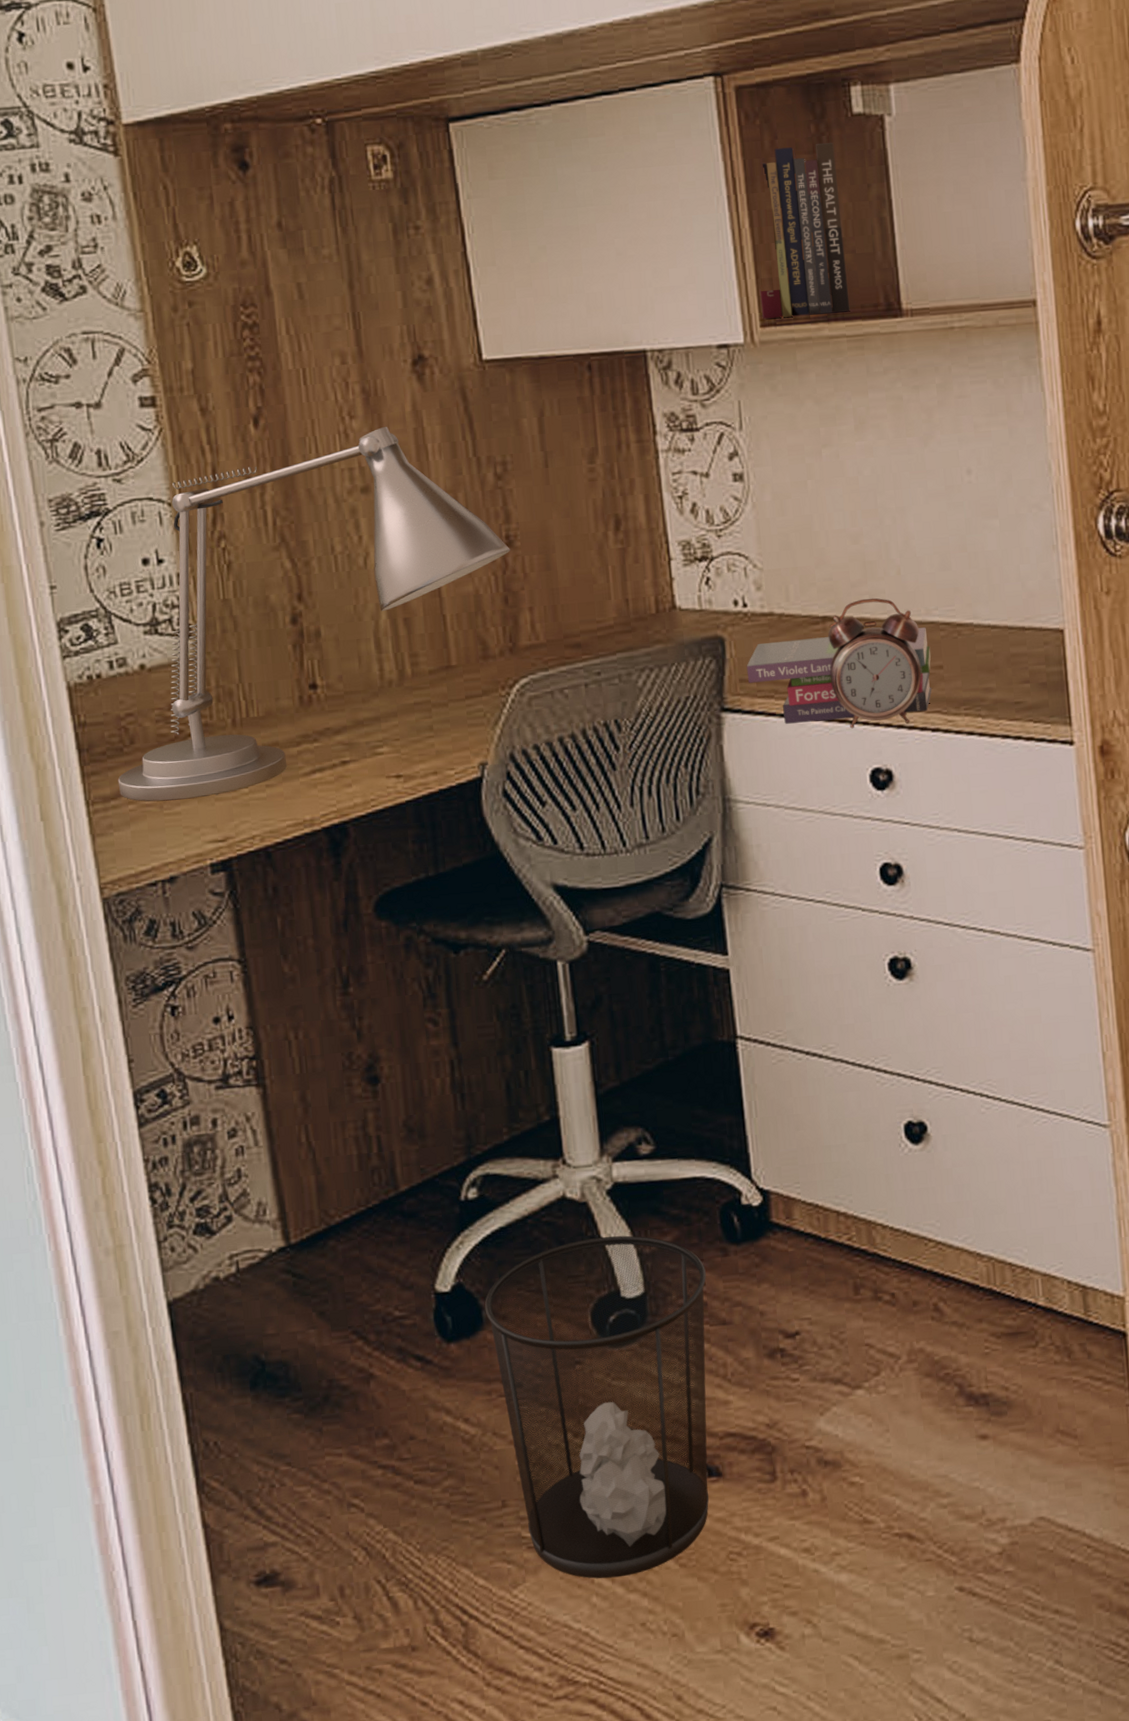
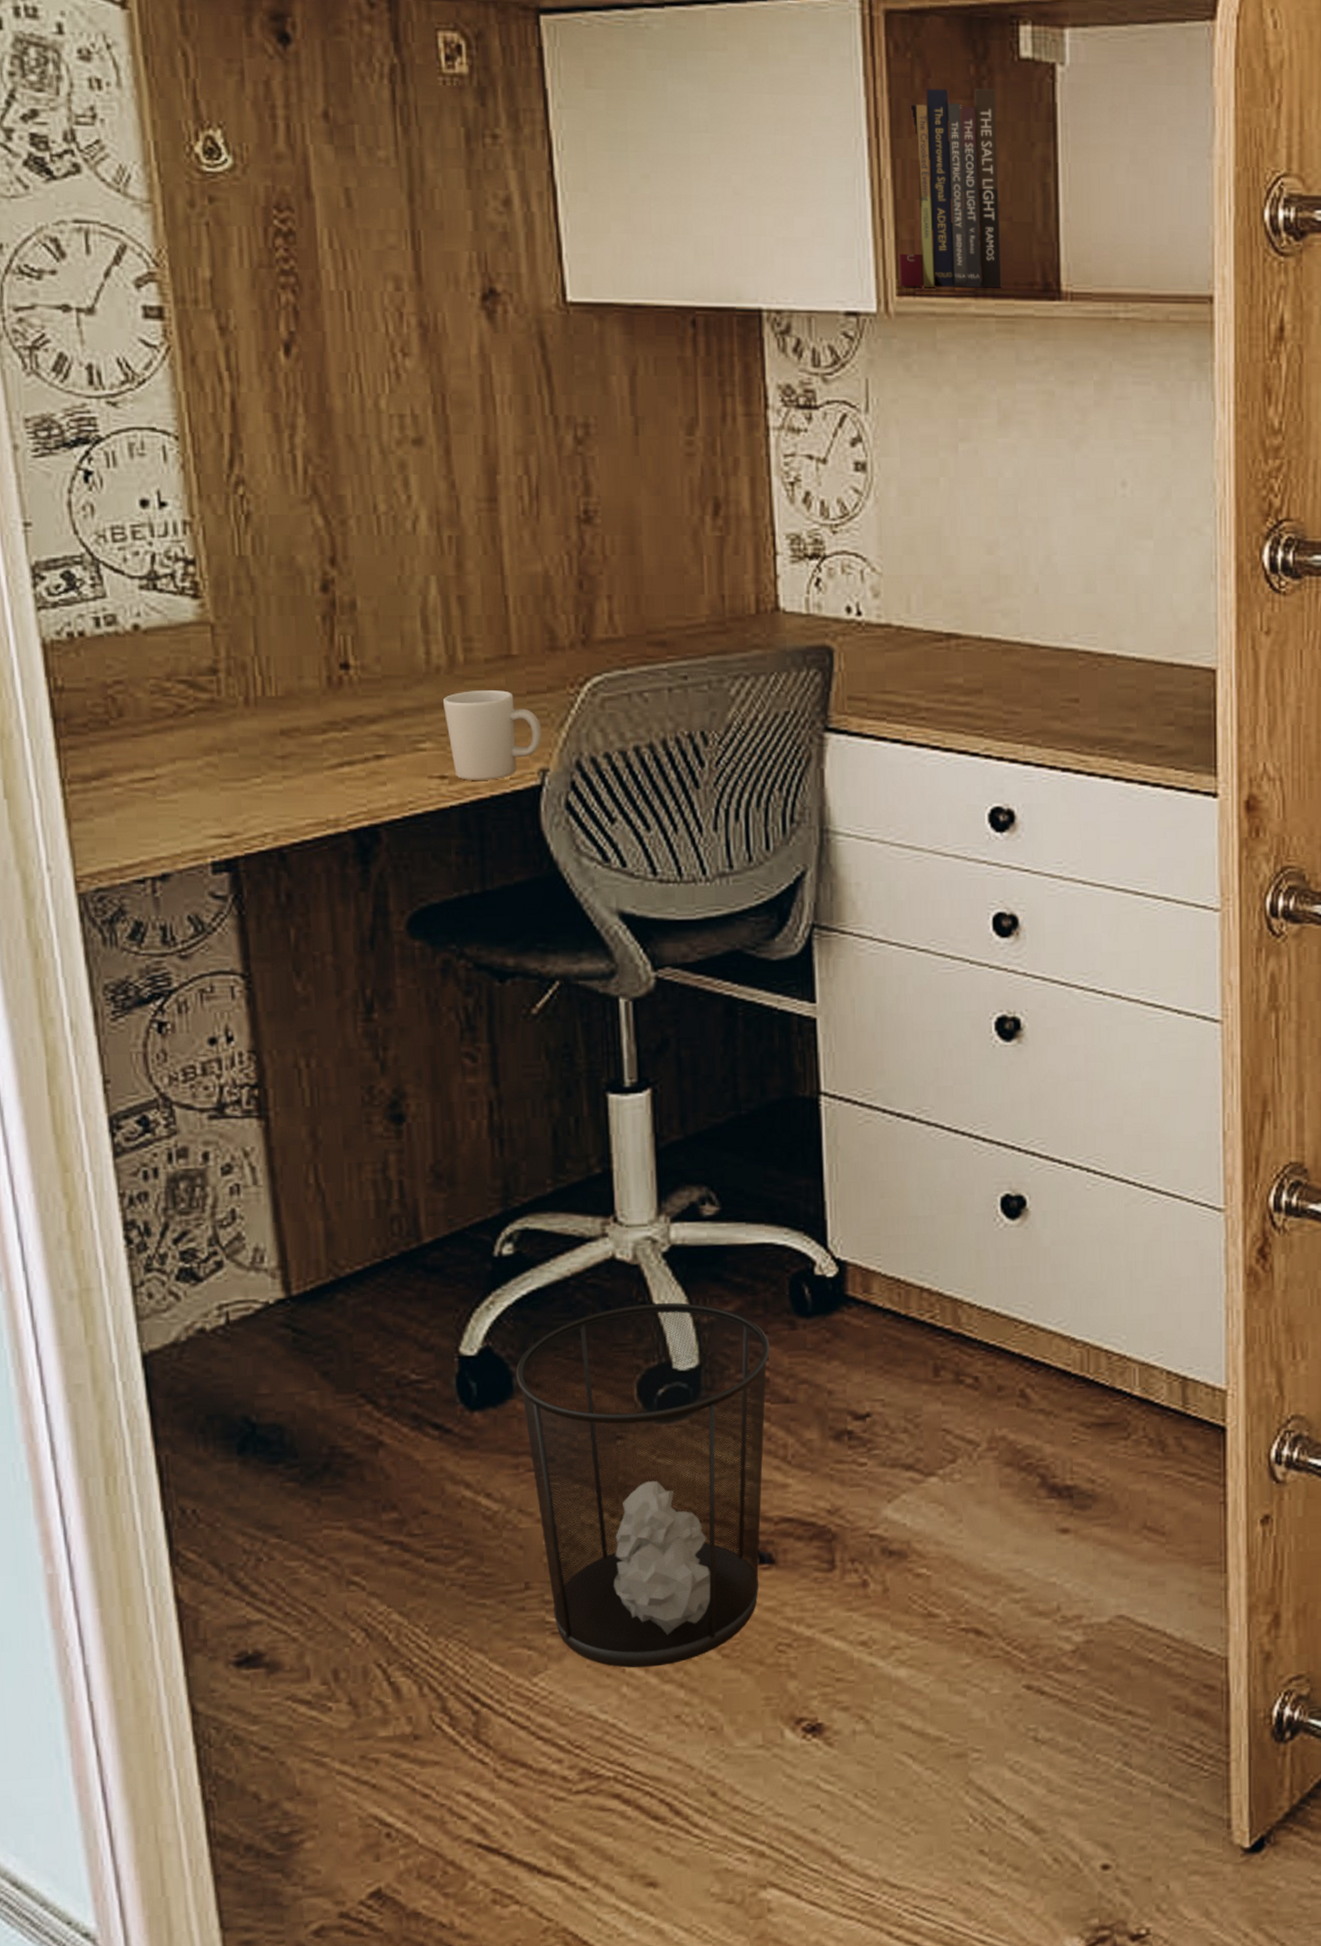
desk lamp: present [118,427,510,802] -> none [101,370,589,787]
mug: none [396,697,480,778] -> present [443,690,542,780]
books: present [746,627,932,724] -> none [856,655,1067,751]
alarm clock: present [828,598,922,729] -> none [950,617,1056,762]

